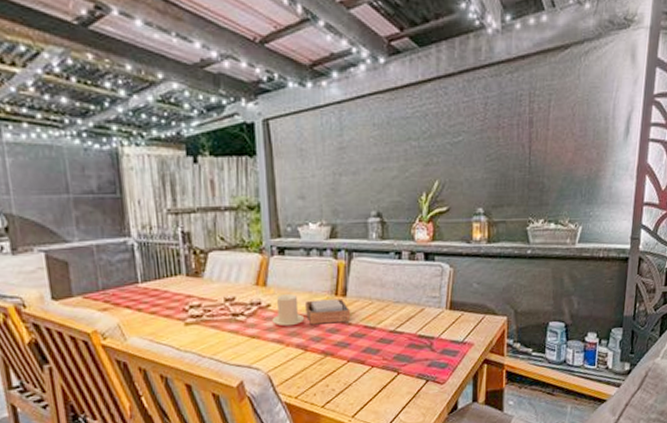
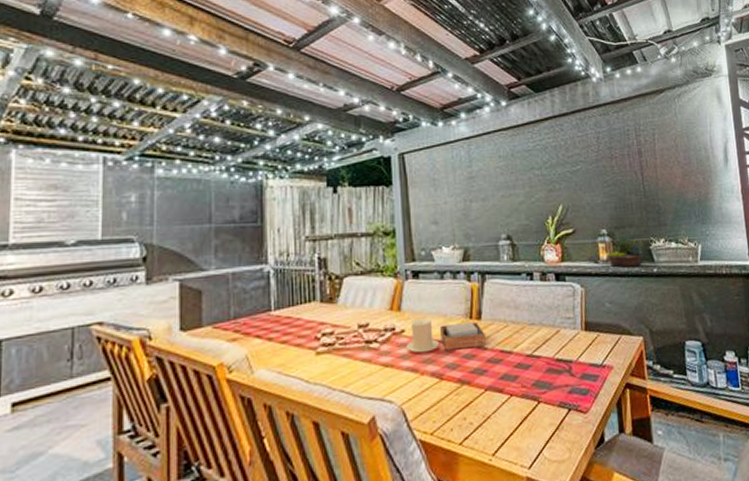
succulent planter: none [479,213,520,248] -> present [606,234,644,268]

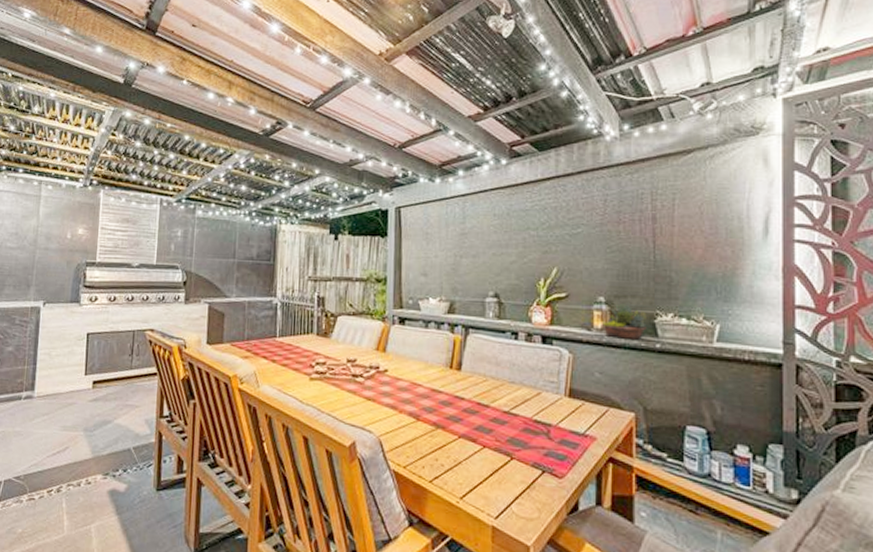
candle: present [406,318,440,353] -> none [388,361,419,393]
napkin holder: present [439,322,486,351] -> none [419,370,464,397]

